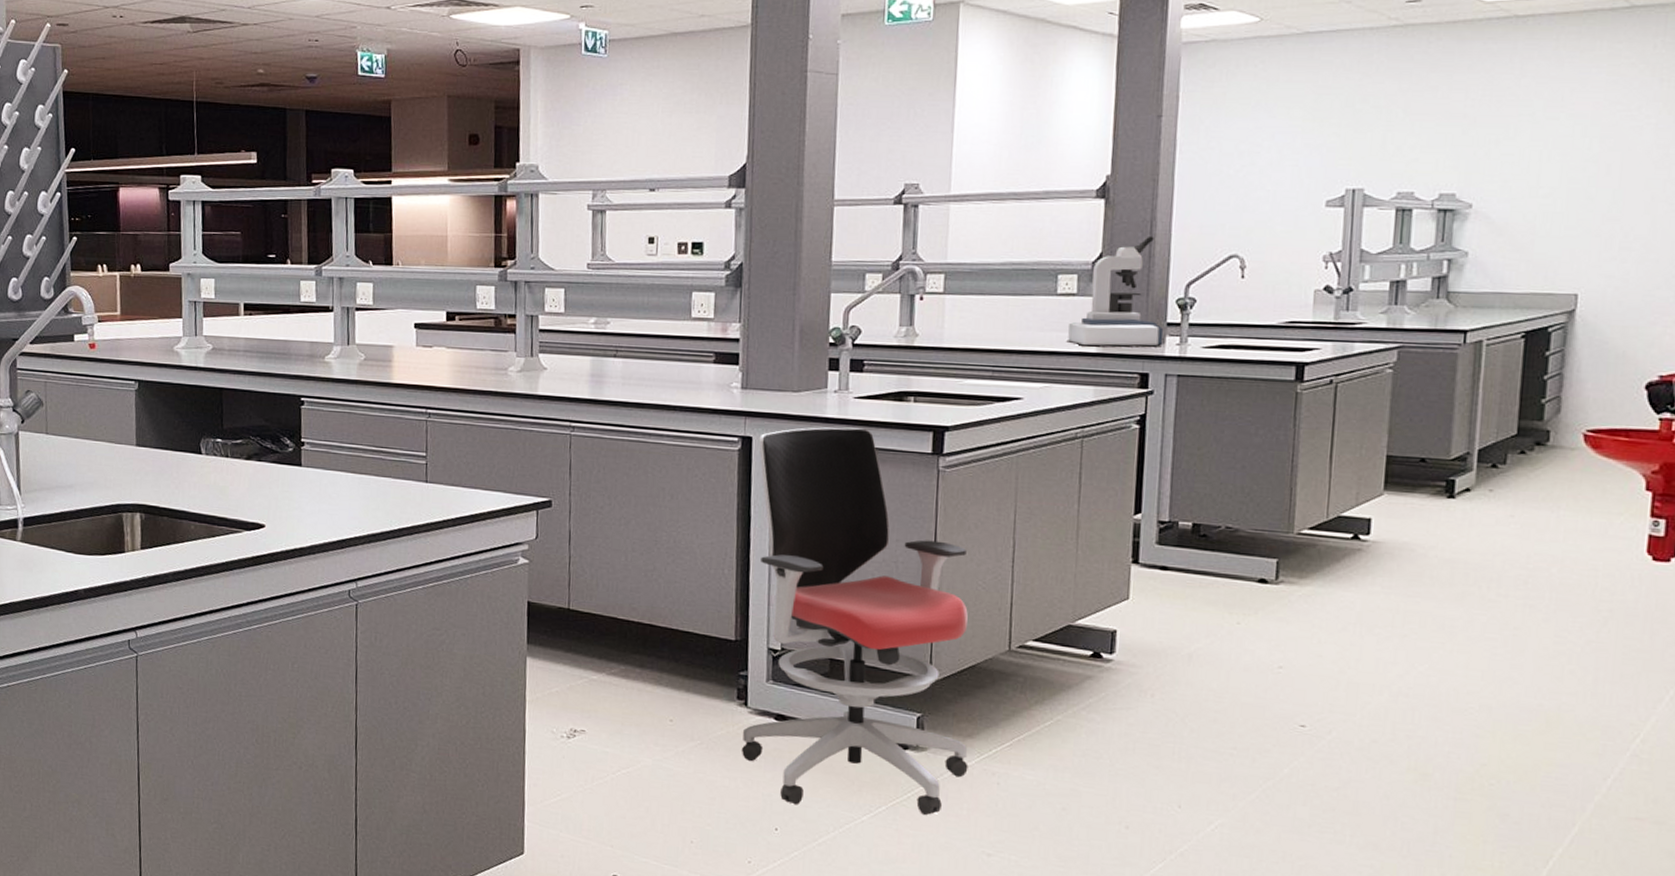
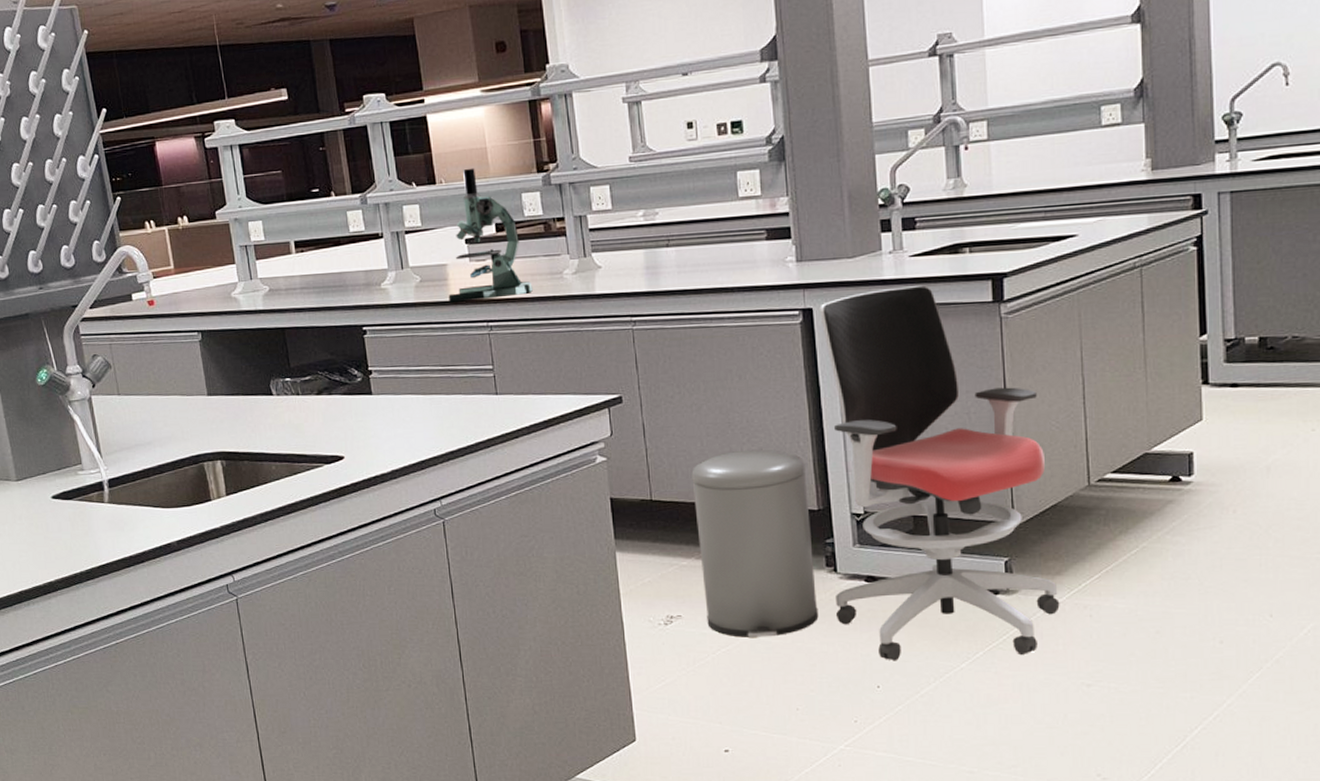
microscope: none [390,254,476,387] -> present [448,168,533,304]
pedal bin: none [610,570,728,764] -> present [691,449,819,637]
microscope: present [1066,236,1164,348] -> none [1116,54,1213,175]

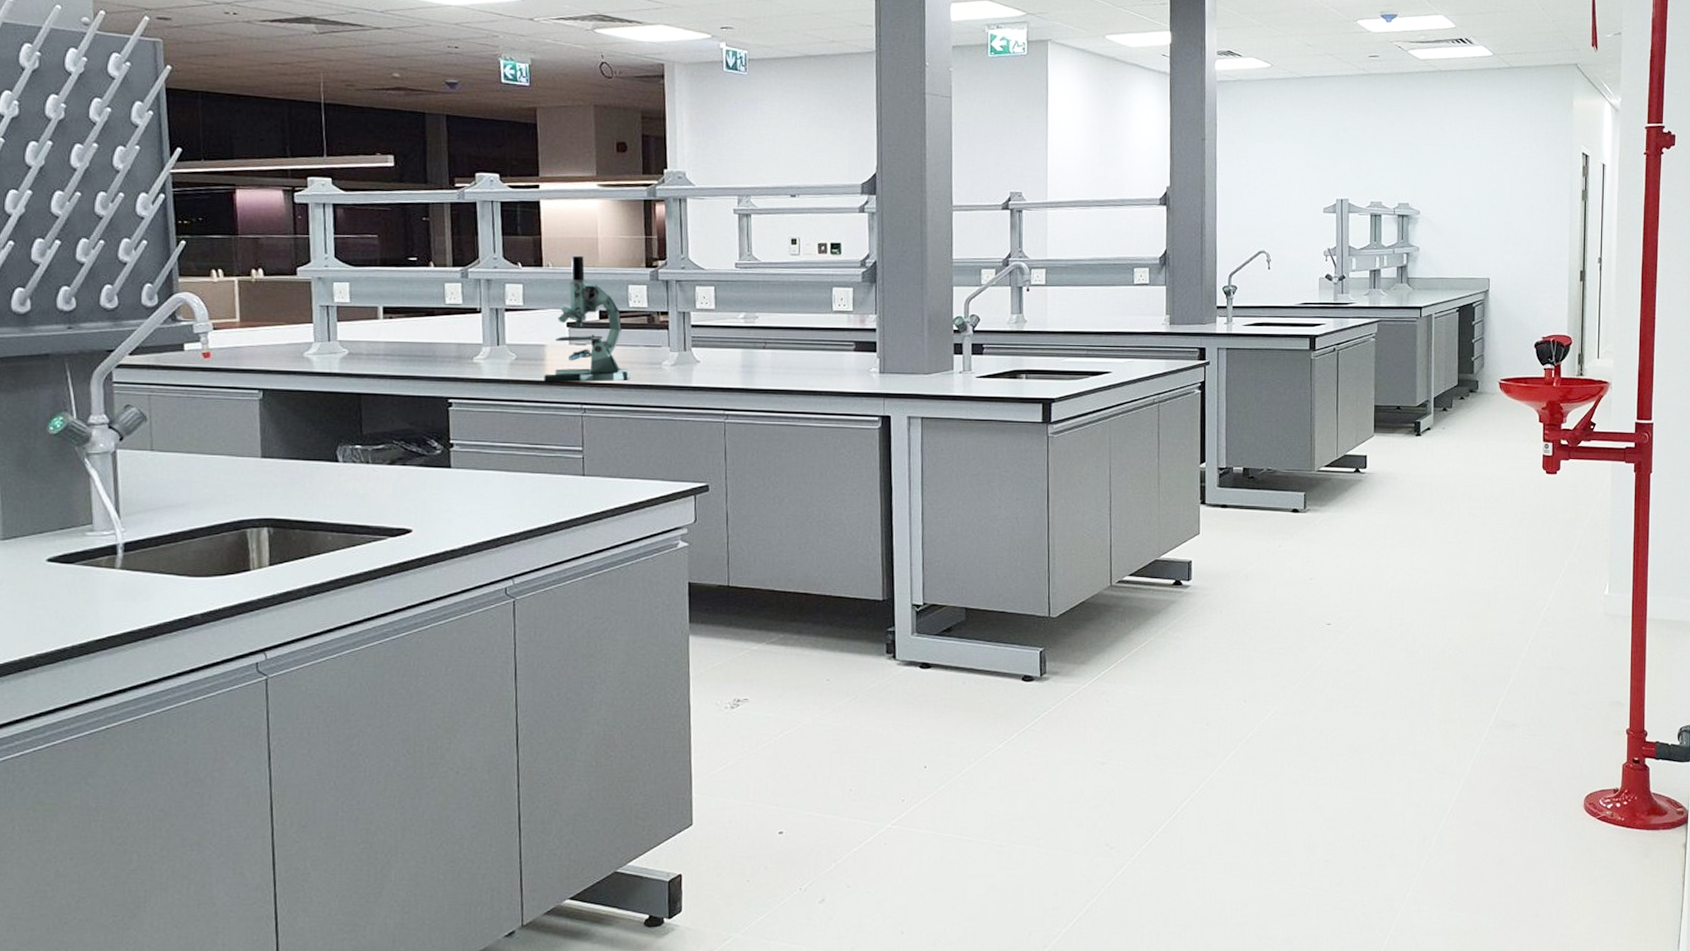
pedal bin: present [691,449,819,637] -> none [769,541,877,721]
office chair: present [820,285,1060,661] -> none [892,403,1083,743]

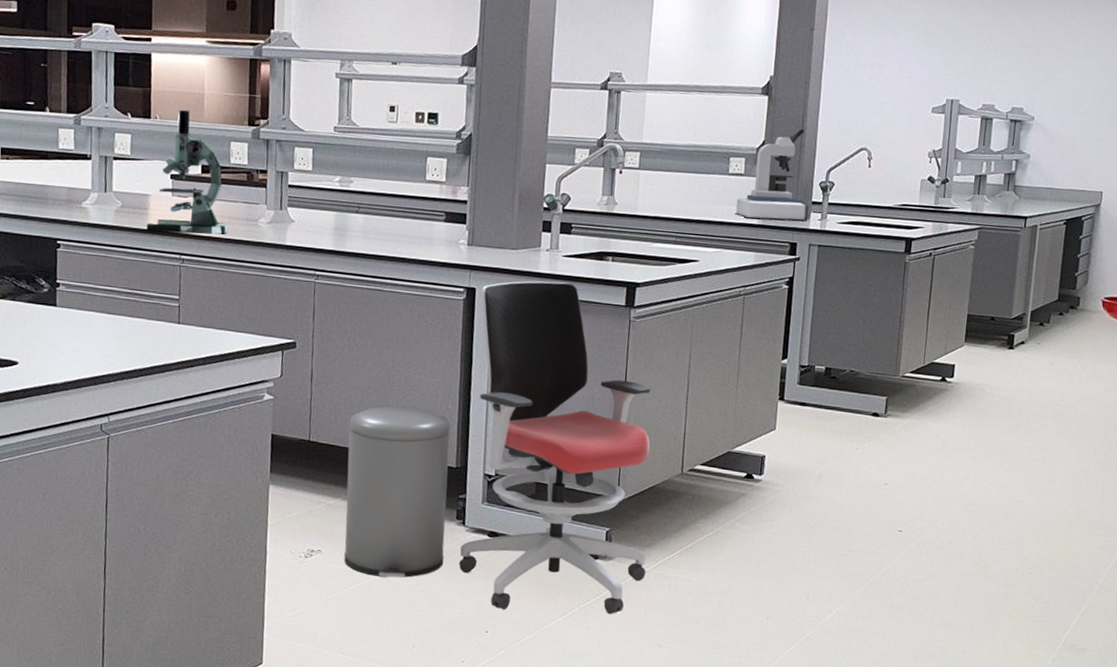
pedal bin: none [769,541,877,721] -> present [344,405,451,578]
office chair: none [892,403,1083,743] -> present [459,281,651,614]
microscope: none [1143,236,1215,327] -> present [735,128,810,222]

